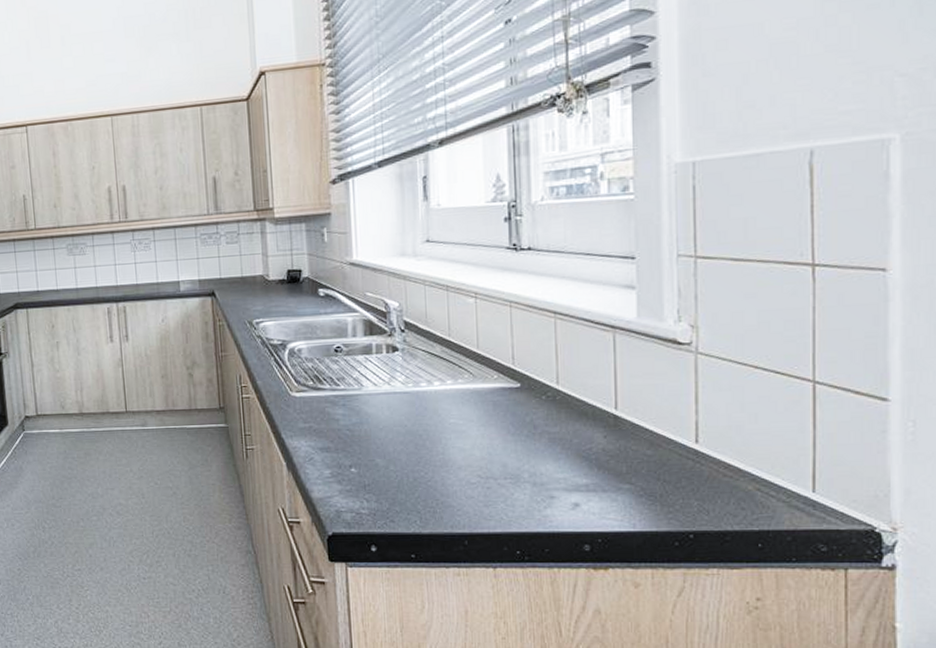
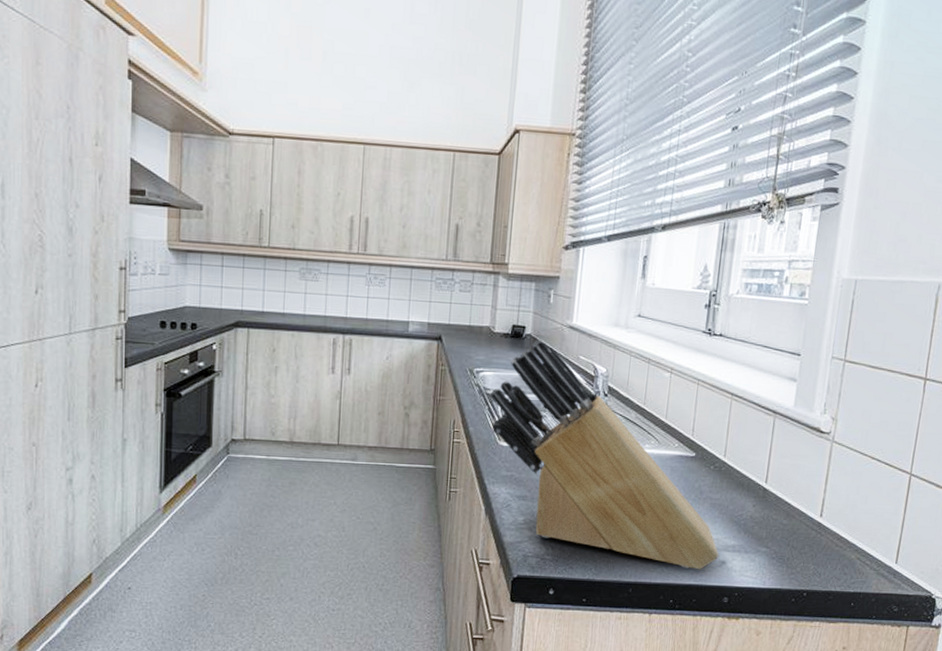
knife block: none [274,281,570,515] -> present [490,339,719,570]

